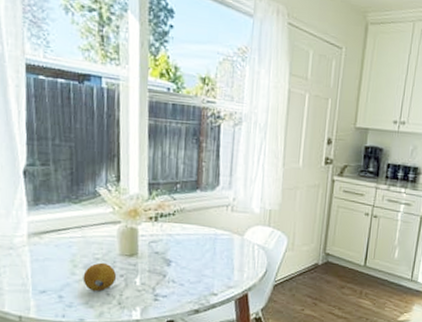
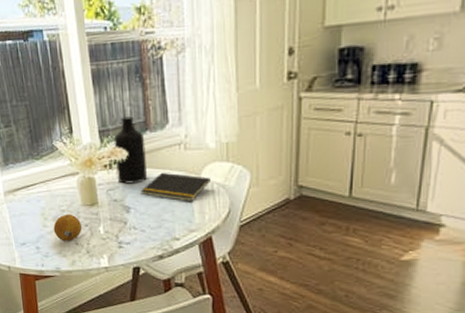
bottle: none [162,173,195,238] -> present [113,116,148,184]
notepad: none [184,230,252,260] -> present [141,172,210,202]

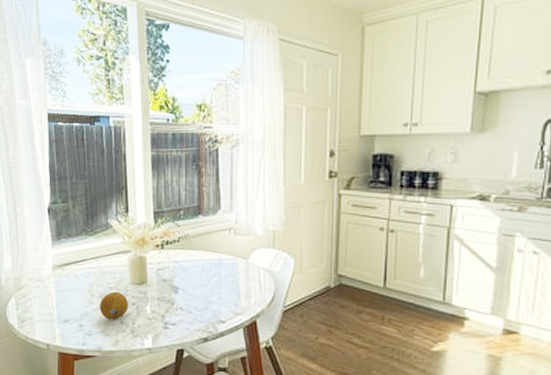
bottle: present [113,116,148,184] -> none [167,200,198,265]
notepad: present [141,172,210,202] -> none [190,255,257,286]

